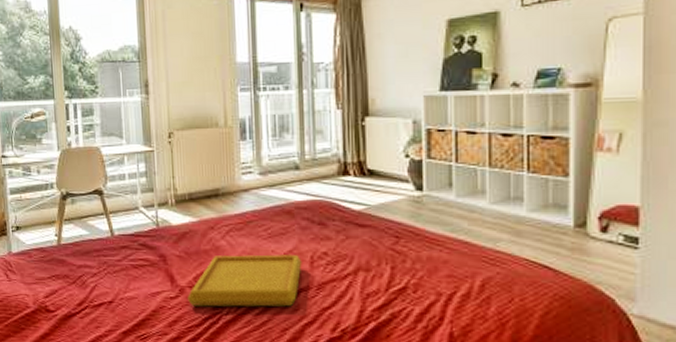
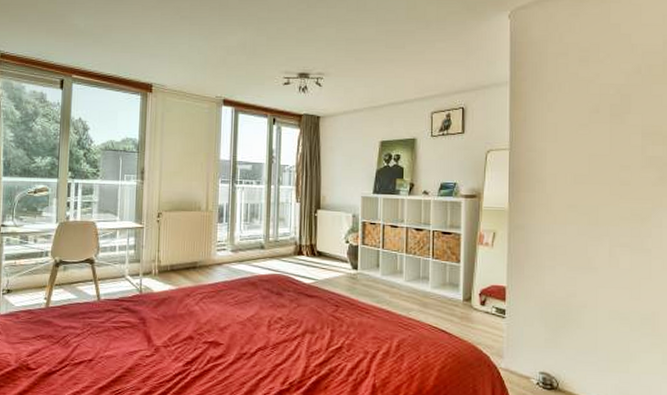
serving tray: present [186,254,302,307] -> none [161,319,261,364]

